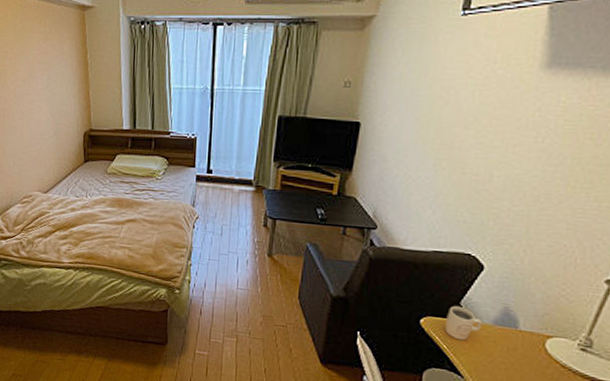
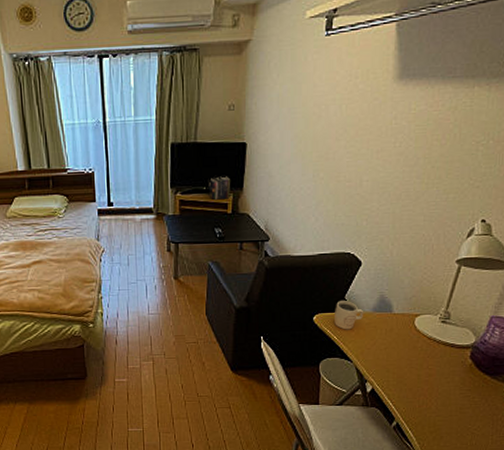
books: none [313,154,340,179] -> present [208,176,231,200]

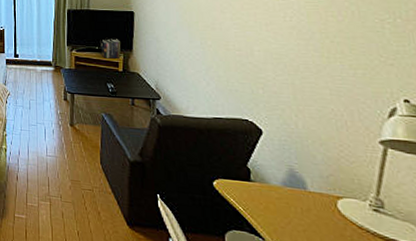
mug: present [334,301,364,330] -> none [237,169,273,203]

